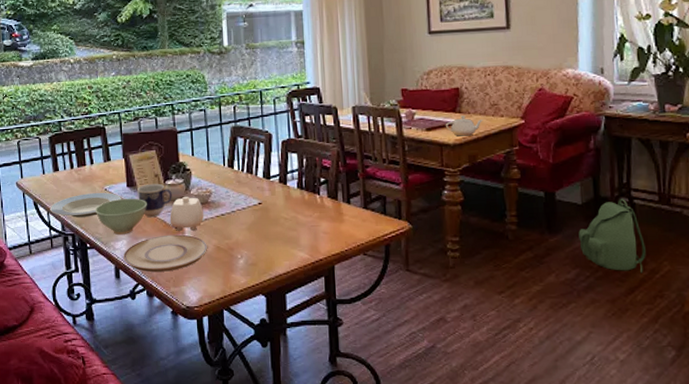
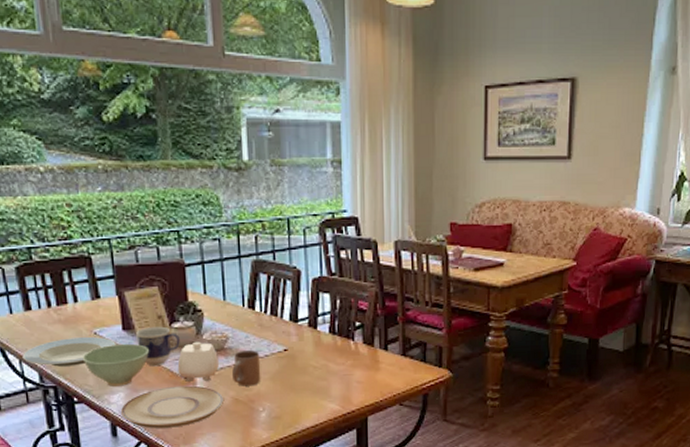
cup: none [215,203,239,236] -> present [232,349,261,386]
teapot: present [445,115,484,136] -> none [494,255,535,278]
backpack: present [578,199,646,273] -> none [616,346,677,419]

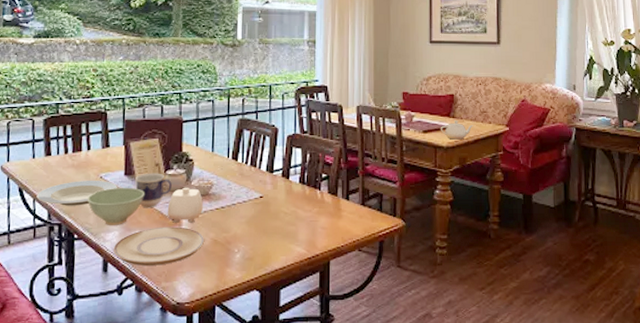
cup: present [232,349,261,386] -> none [214,195,239,229]
teapot: none [494,255,535,278] -> present [440,120,474,140]

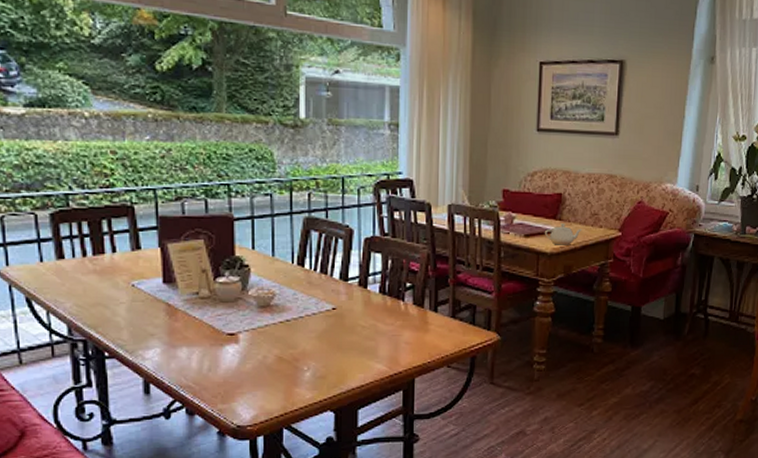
plate: present [36,180,117,206] -> none [50,288,155,319]
bowl: present [87,187,144,225] -> none [117,297,190,341]
plate: present [114,226,205,265] -> none [156,342,268,386]
cup: present [135,173,172,207] -> none [177,280,224,321]
sugar bowl: present [167,187,204,223] -> none [220,297,265,338]

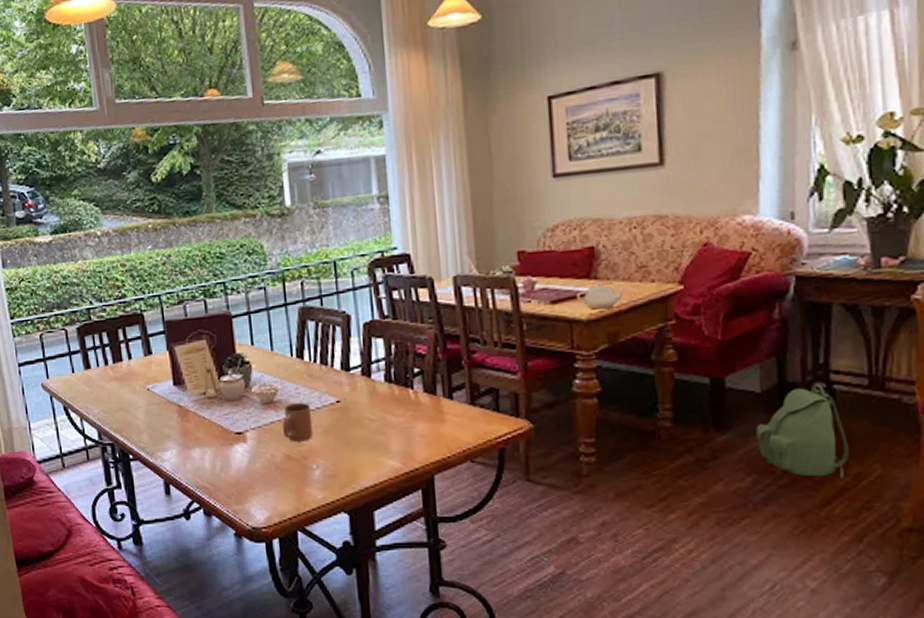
cup: none [278,307,307,345] -> present [283,402,314,442]
backpack: none [657,315,713,386] -> present [756,384,849,480]

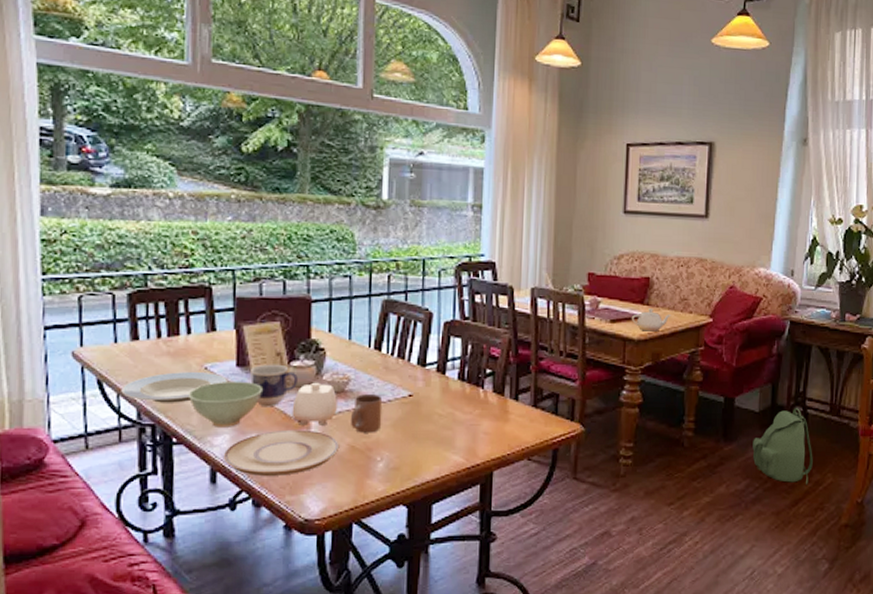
plate: none [83,392,168,424] -> present [121,371,227,403]
bowl: none [136,398,199,443] -> present [188,380,262,427]
plate: none [174,441,276,487] -> present [224,429,340,476]
cup: none [186,380,229,421] -> present [250,364,298,406]
sugar bowl: none [227,395,270,437] -> present [292,382,339,425]

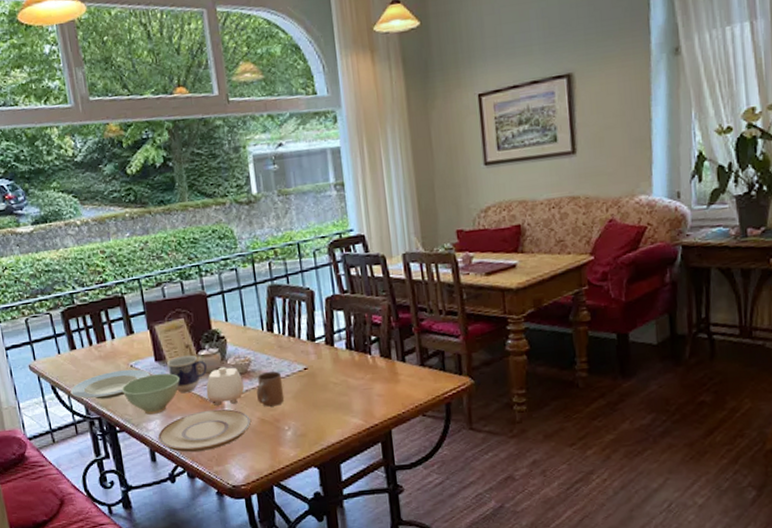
teapot: present [631,308,672,332] -> none [506,255,549,279]
backpack: present [752,408,813,485] -> none [654,335,726,413]

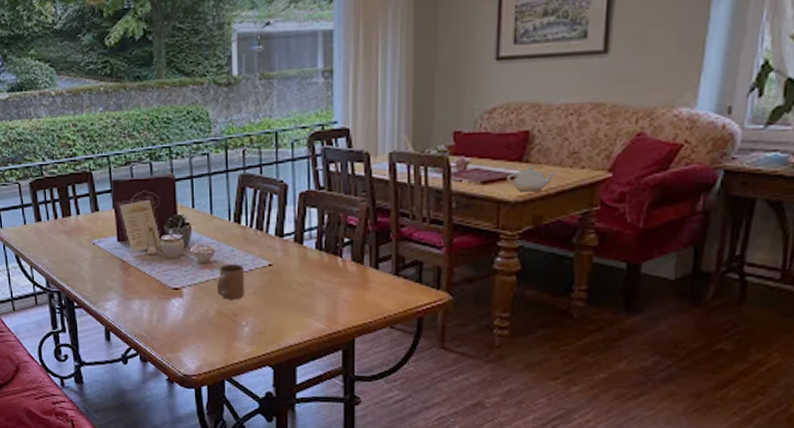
plate: present [70,369,150,400] -> none [33,246,111,274]
bowl: present [121,373,180,415] -> none [82,254,140,294]
plate: present [158,409,252,452] -> none [114,296,209,336]
cup: present [167,355,207,393] -> none [129,238,169,276]
sugar bowl: present [206,366,245,406] -> none [166,254,205,293]
teapot: none [506,255,549,279] -> present [506,166,558,192]

